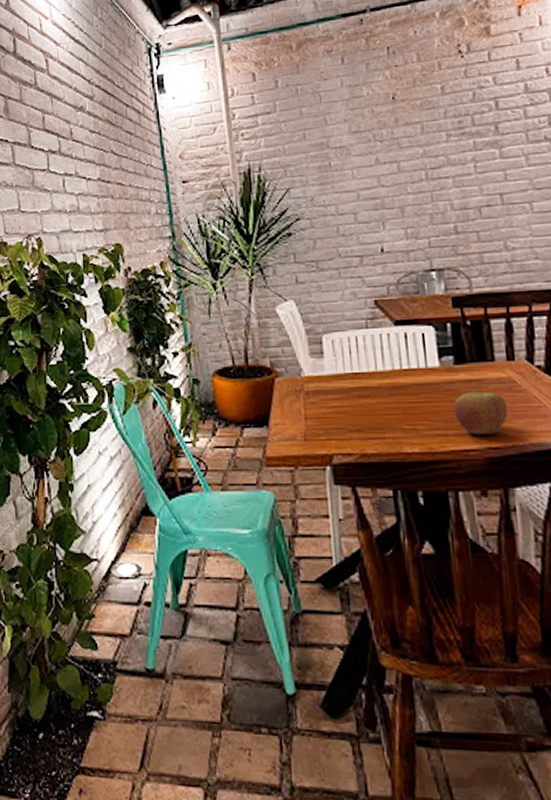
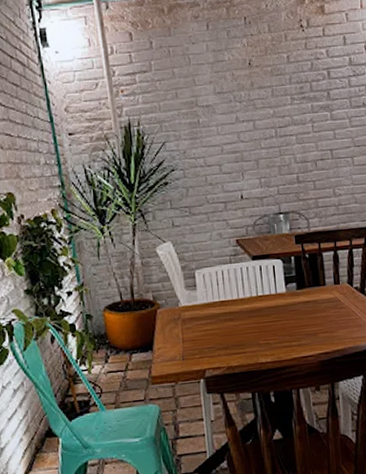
apple: present [453,391,508,435] -> none [296,309,335,344]

